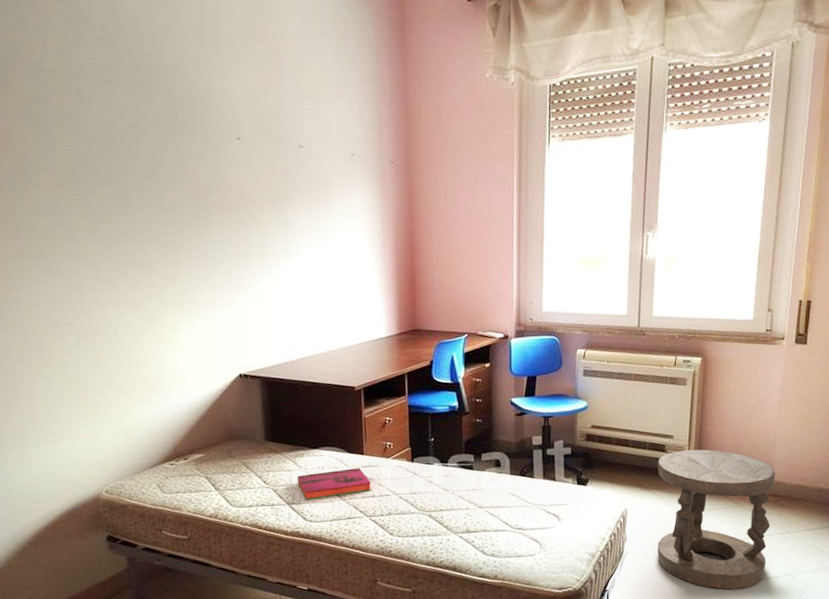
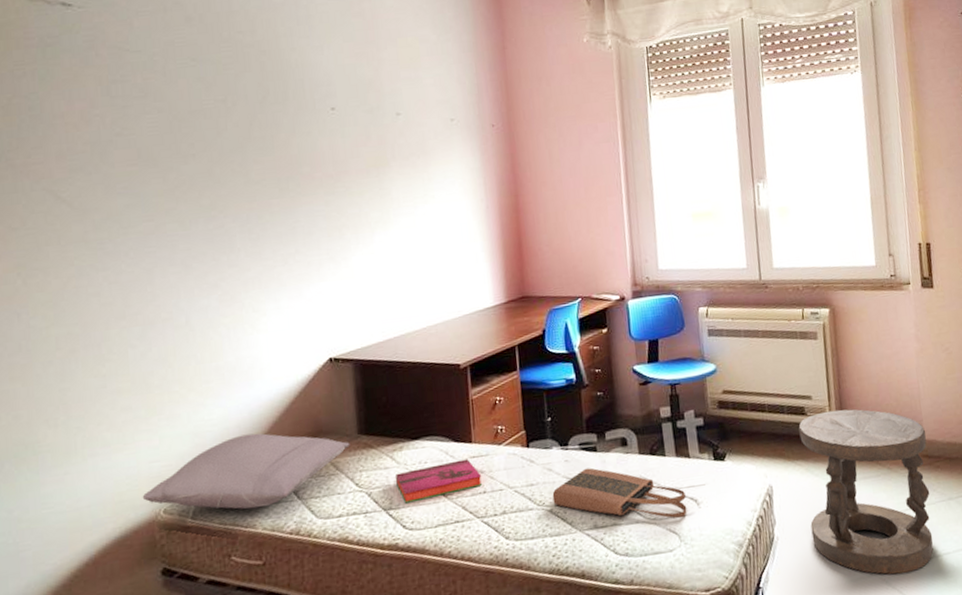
pillow: none [87,433,258,495] -> present [142,433,350,510]
tote bag: none [432,483,549,530] -> present [552,467,687,519]

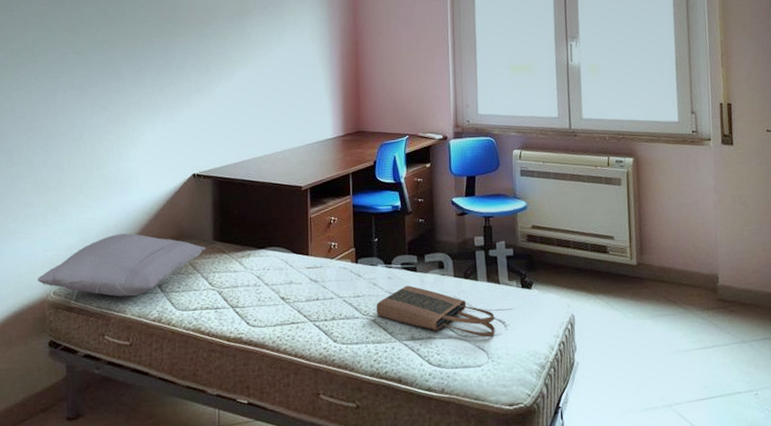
hardback book: present [395,459,482,504] -> none [242,269,316,303]
stool: present [798,409,933,574] -> none [600,251,726,407]

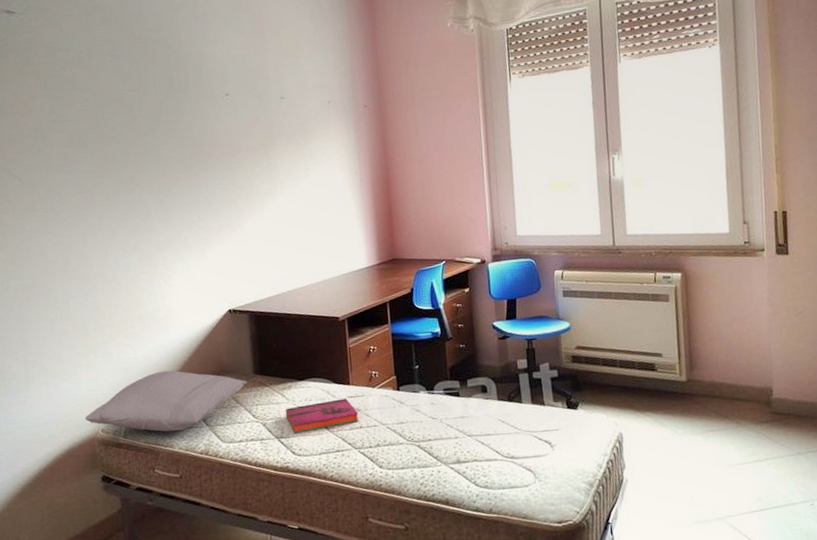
hardback book: none [242,269,316,303] -> present [285,398,359,434]
tote bag: present [376,285,495,338] -> none [420,410,542,458]

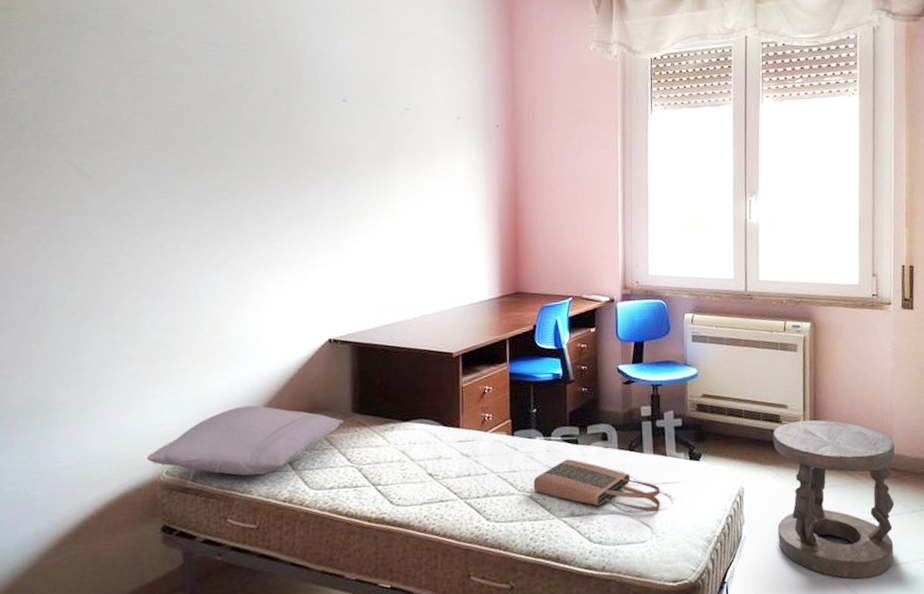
hardback book: present [285,398,359,434] -> none [385,443,468,481]
tote bag: none [420,410,542,458] -> present [533,459,661,512]
stool: none [648,367,780,519] -> present [773,420,895,579]

